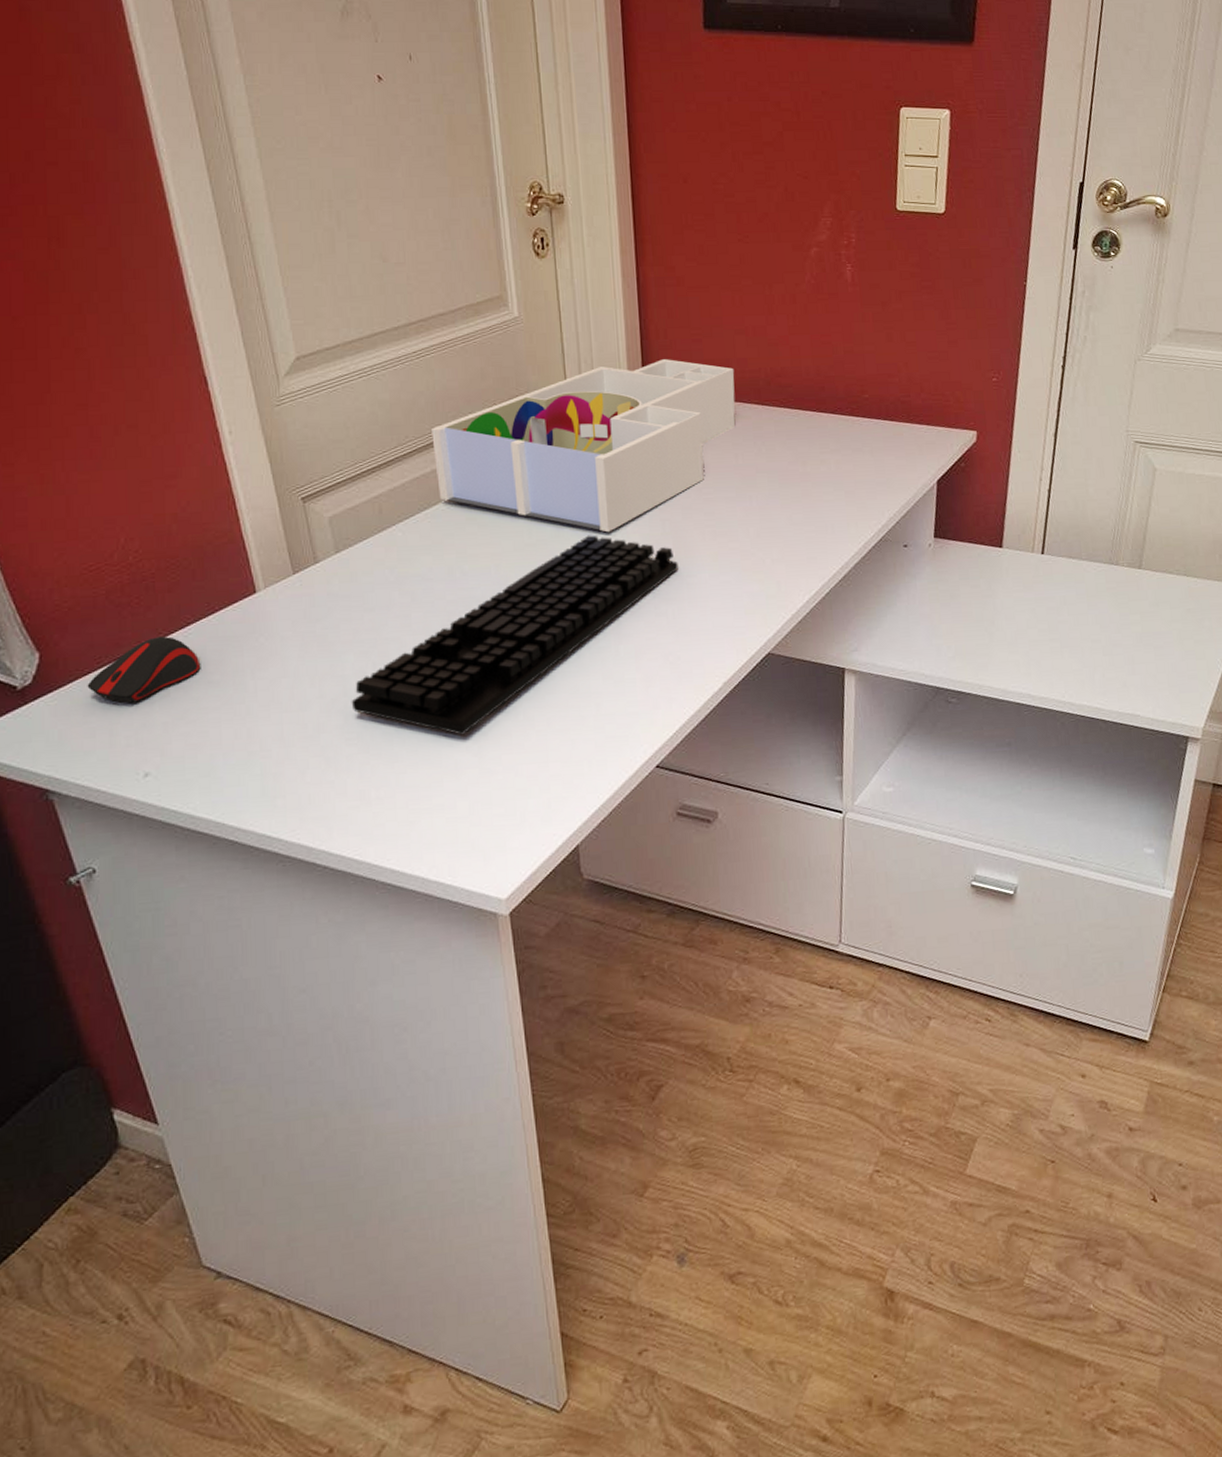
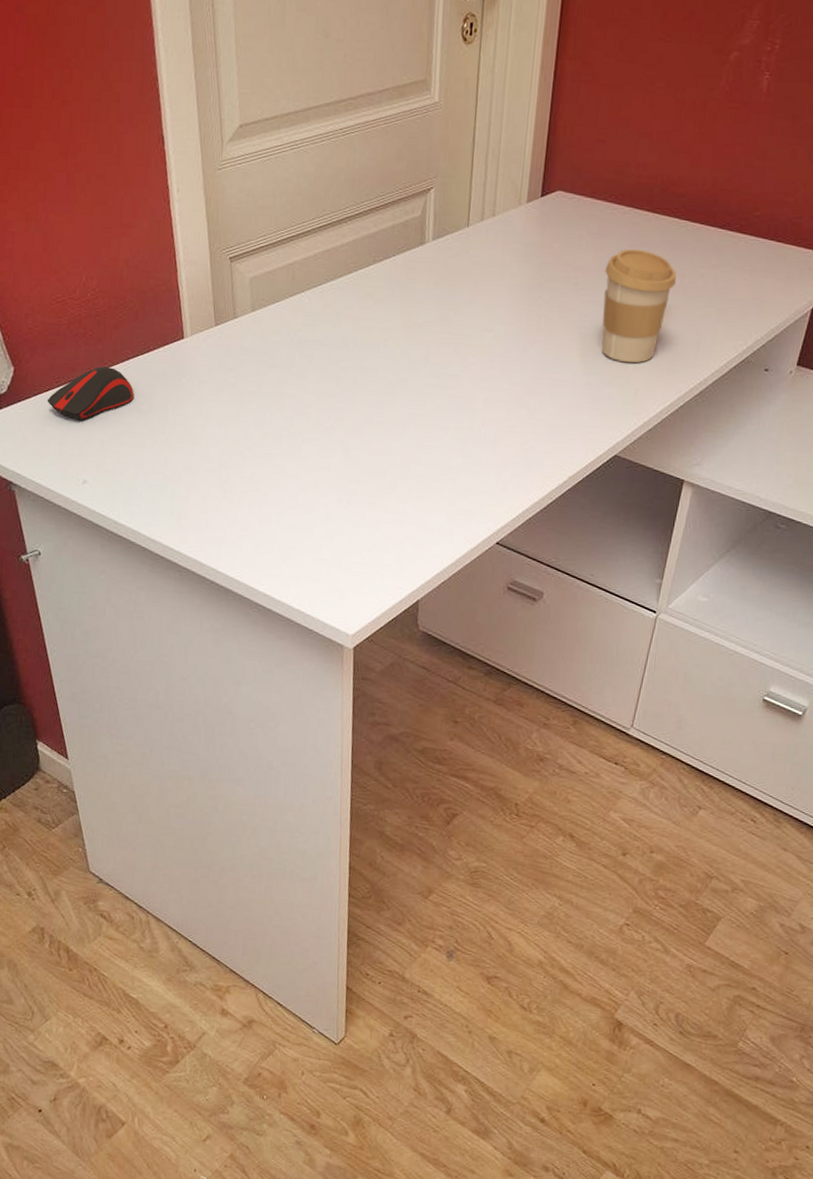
keyboard: present [351,535,678,735] -> none [249,322,547,489]
desk organizer: present [432,359,736,533] -> none [345,157,633,322]
coffee cup: none [724,442,798,557] -> present [601,248,677,363]

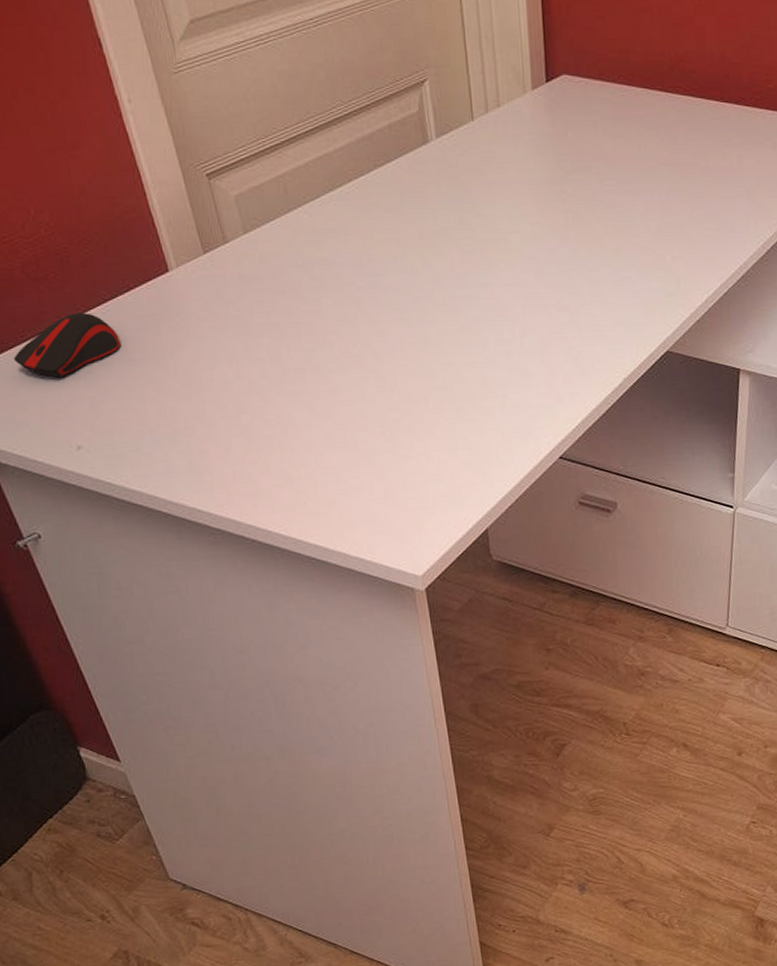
coffee cup: present [601,248,677,363] -> none [626,132,700,253]

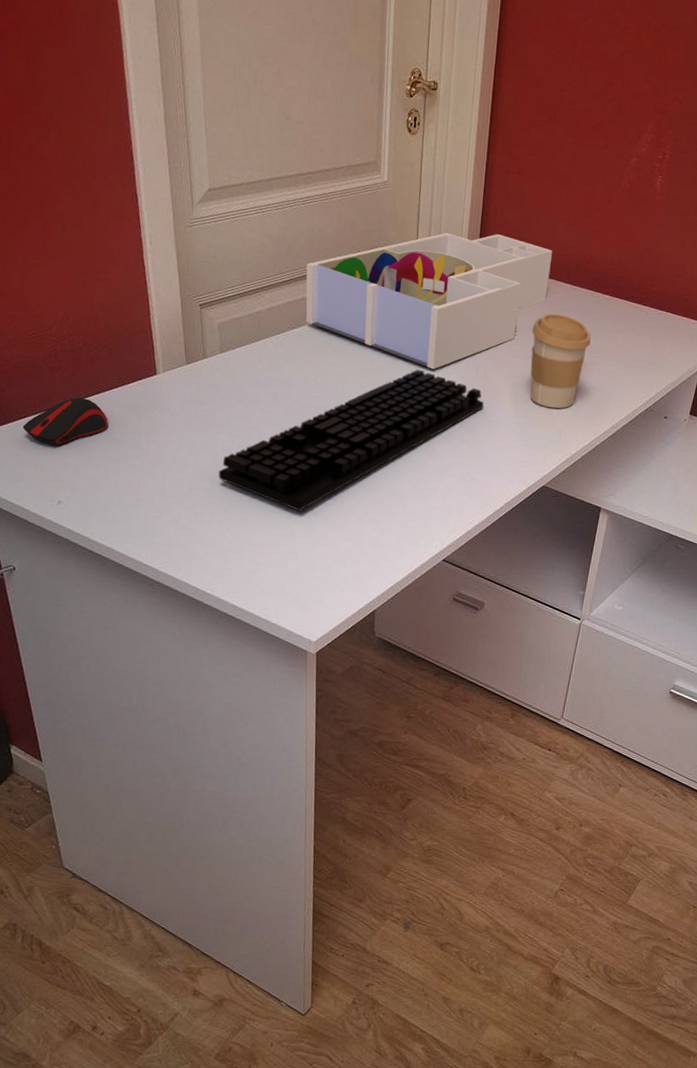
keyboard: none [268,224,581,421] -> present [218,369,484,512]
desk organizer: none [332,37,639,222] -> present [306,233,553,370]
coffee cup: none [626,132,700,253] -> present [530,313,591,409]

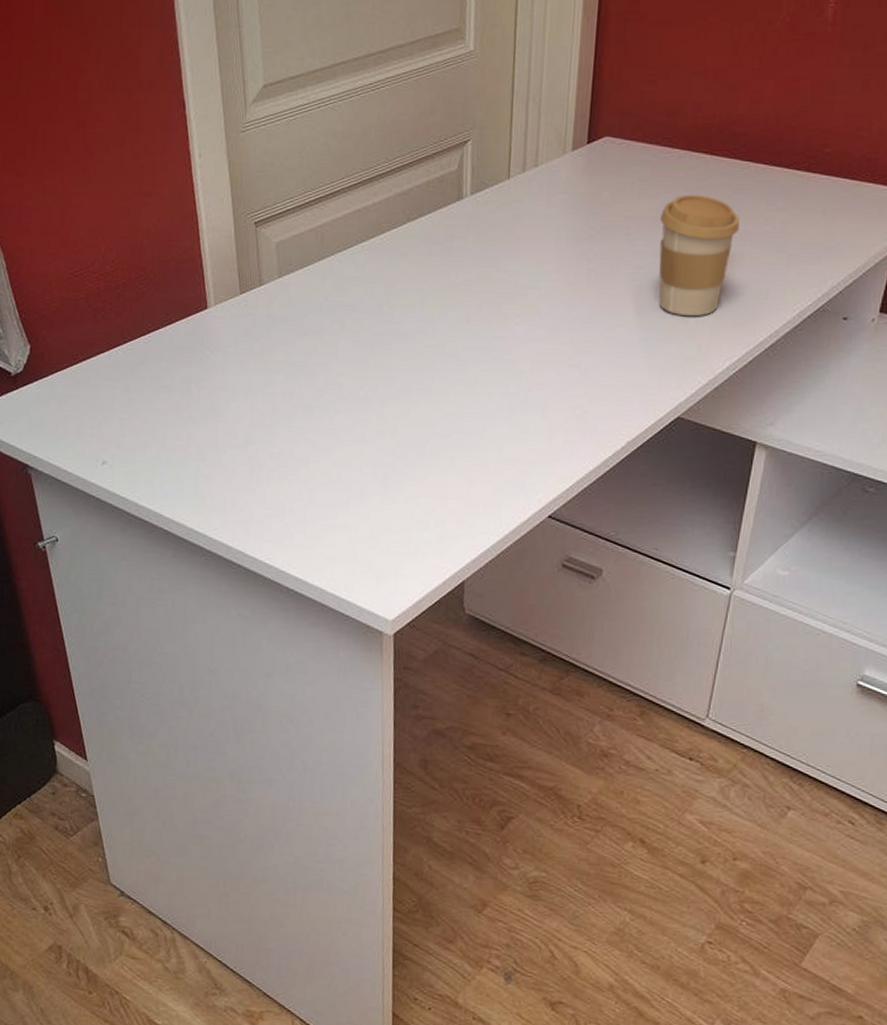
computer mouse: present [22,397,109,446] -> none [64,341,156,398]
keyboard: present [218,369,484,512] -> none [277,279,599,462]
desk organizer: present [306,233,553,370] -> none [376,101,687,278]

